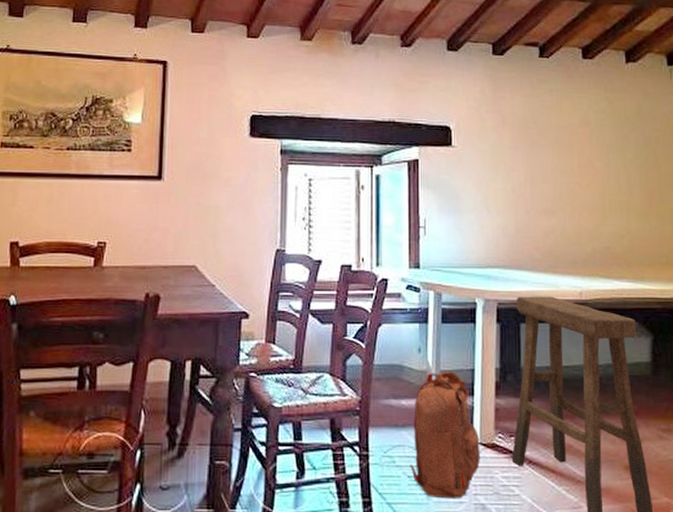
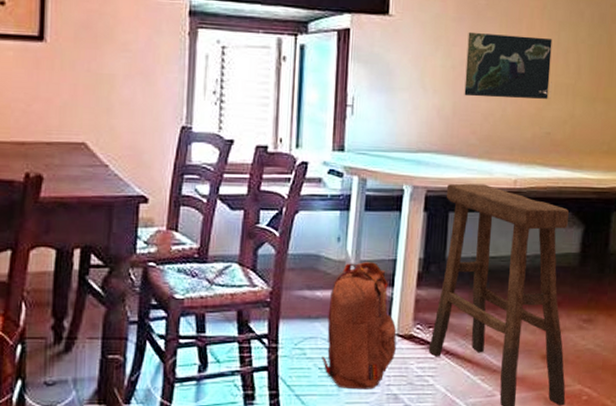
map: none [524,158,606,216] -> present [464,31,553,99]

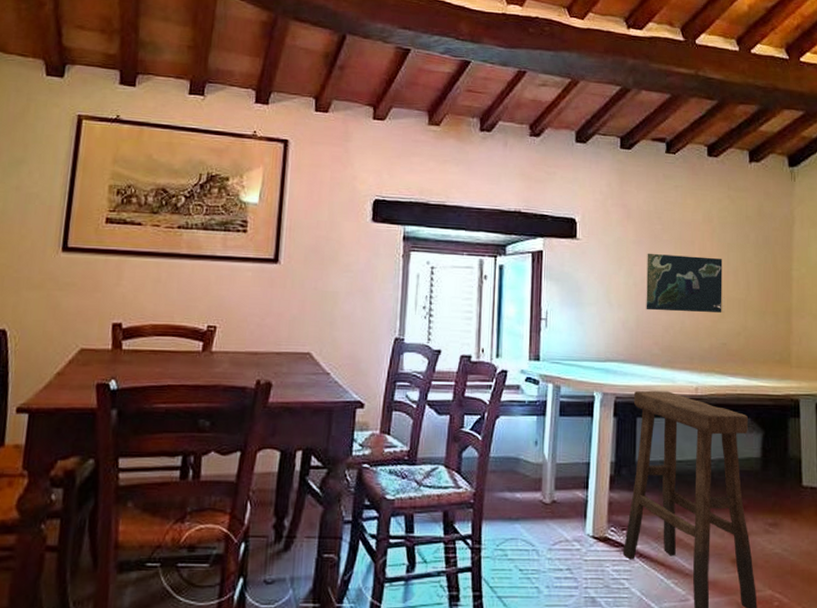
backpack: present [321,262,397,390] -> none [522,465,593,592]

